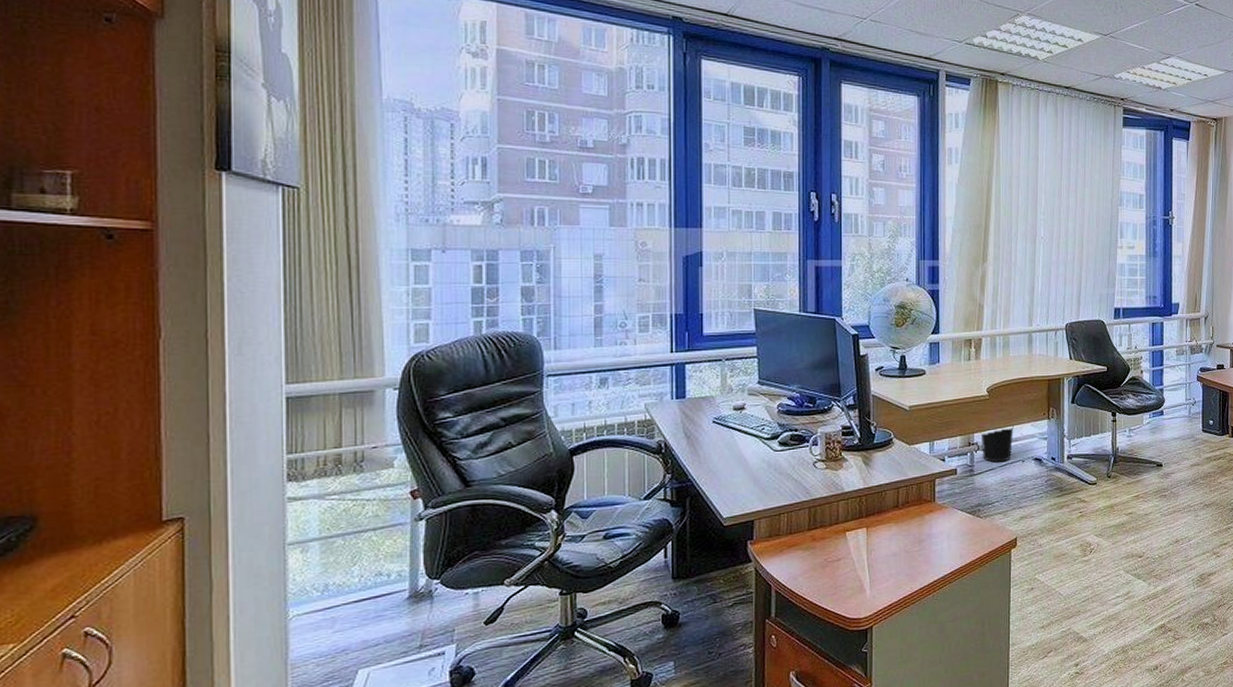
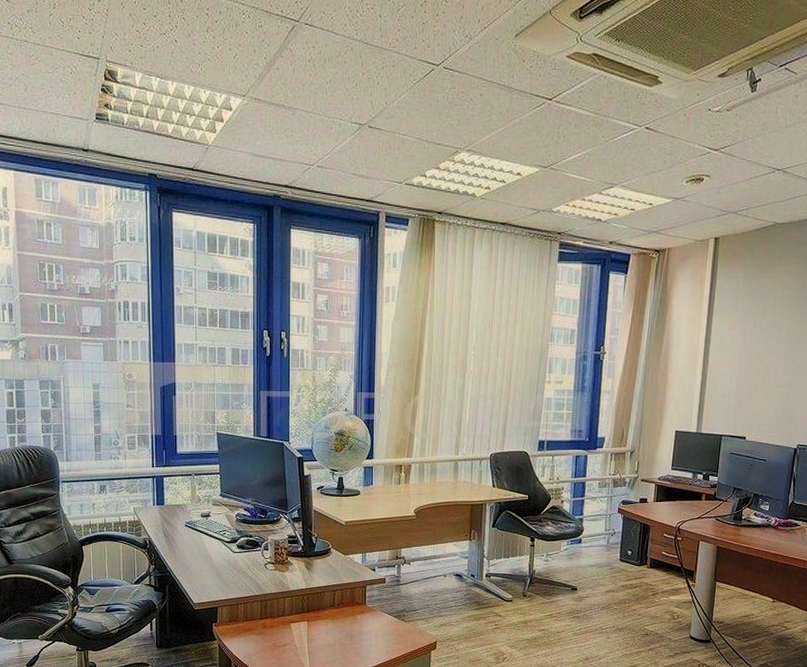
wastebasket: present [980,425,1014,463] -> none [407,544,438,575]

